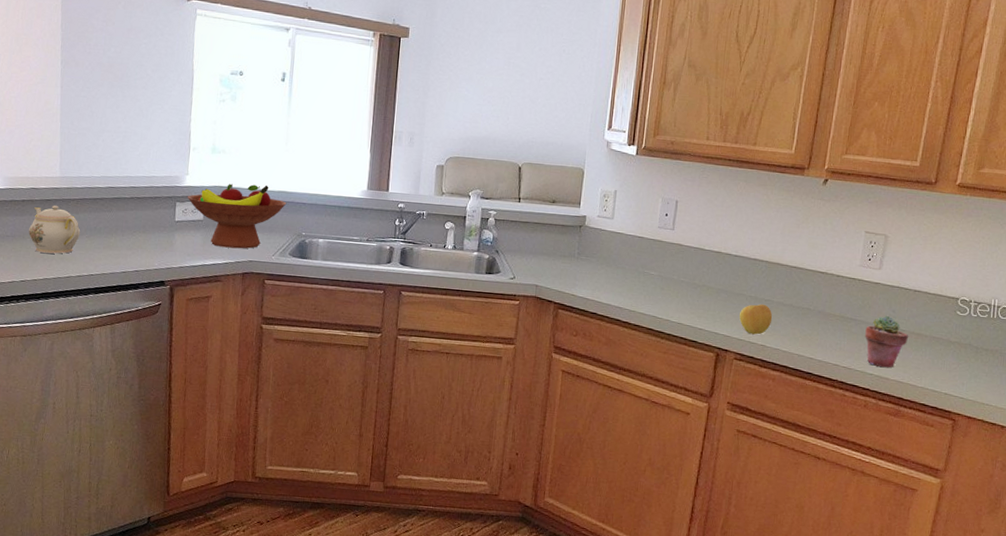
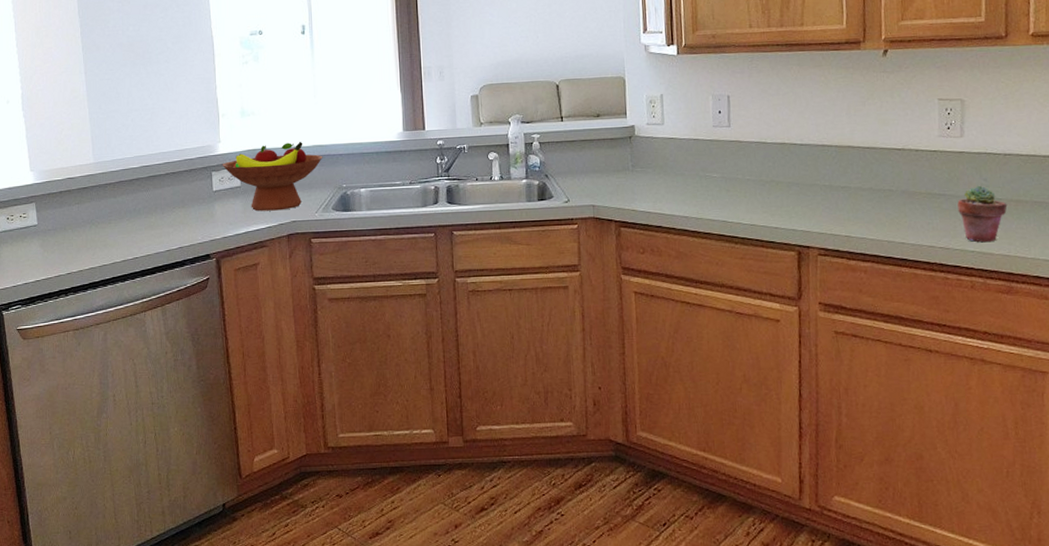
teapot: present [29,205,81,254] -> none [69,192,121,242]
apple: present [739,304,773,335] -> none [816,191,853,226]

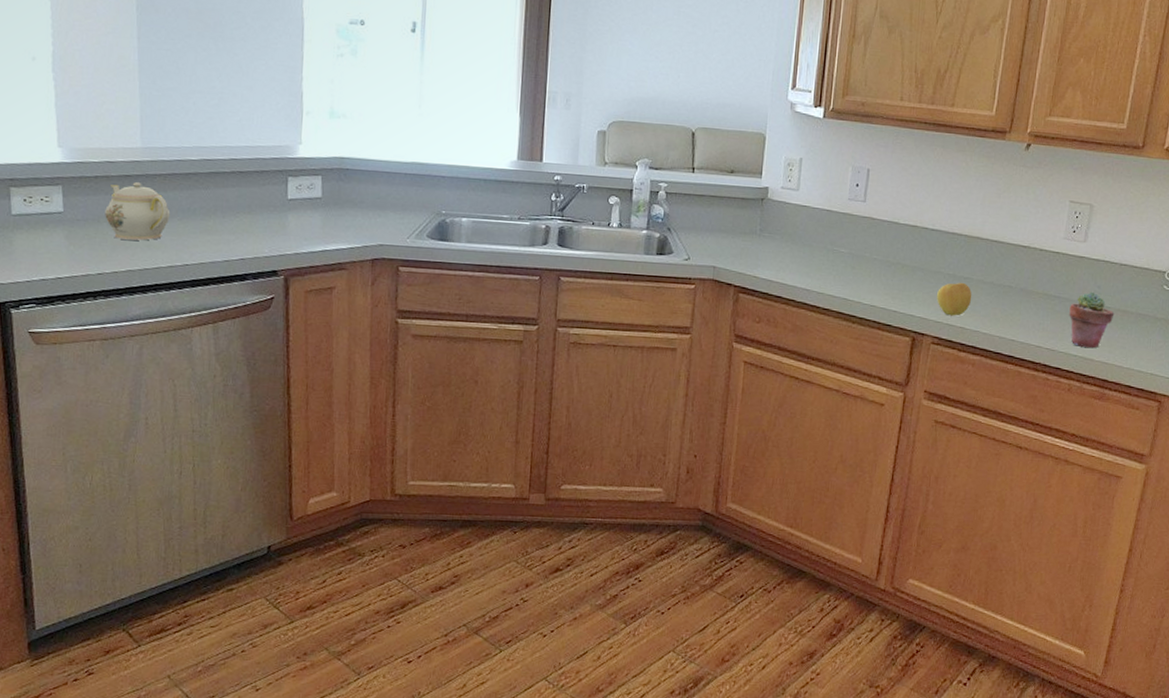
teapot: none [69,192,121,242] -> present [105,182,171,241]
fruit bowl: present [222,142,323,211] -> none [301,154,423,231]
apple: none [816,191,853,226] -> present [937,282,972,316]

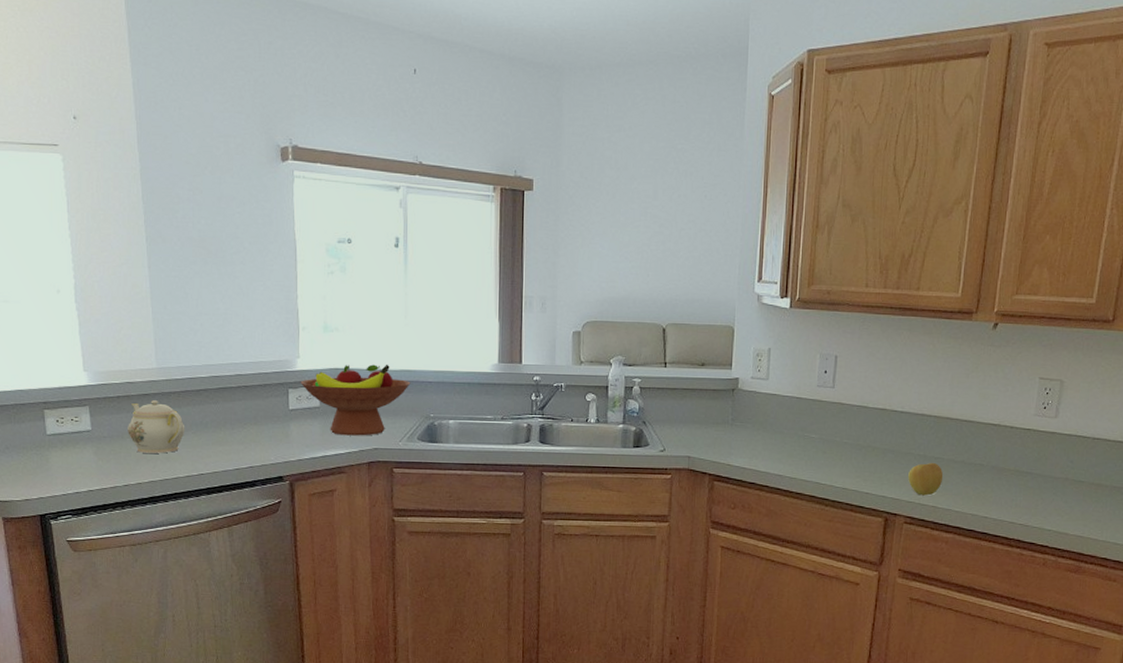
fruit bowl: none [301,154,423,231] -> present [300,364,411,436]
potted succulent: present [1069,291,1115,349] -> none [1042,466,1089,523]

